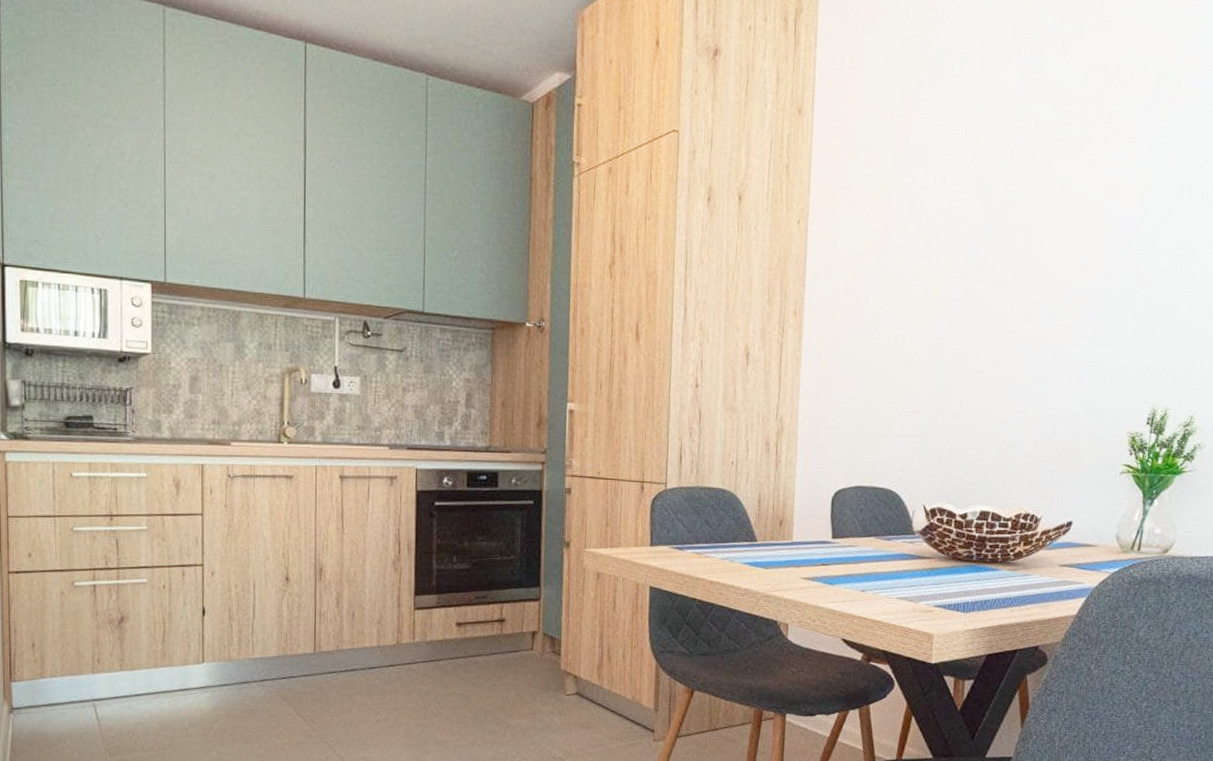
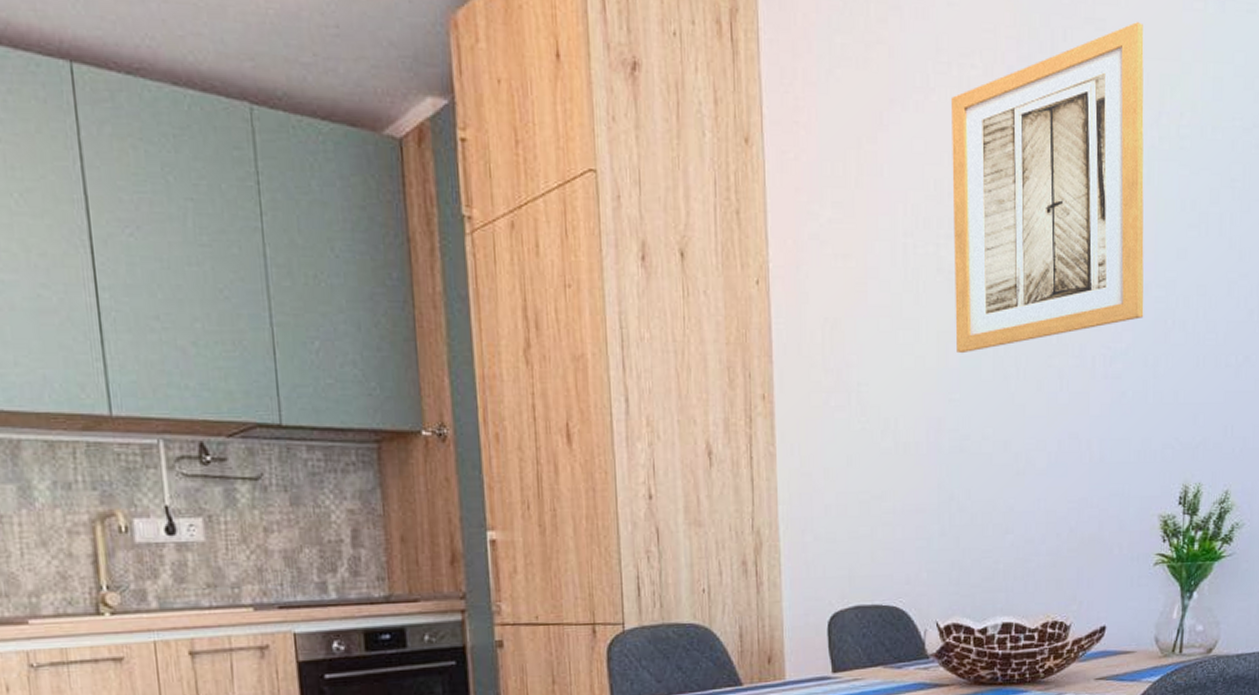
wall art: none [960,23,1145,288] -> present [950,22,1144,354]

